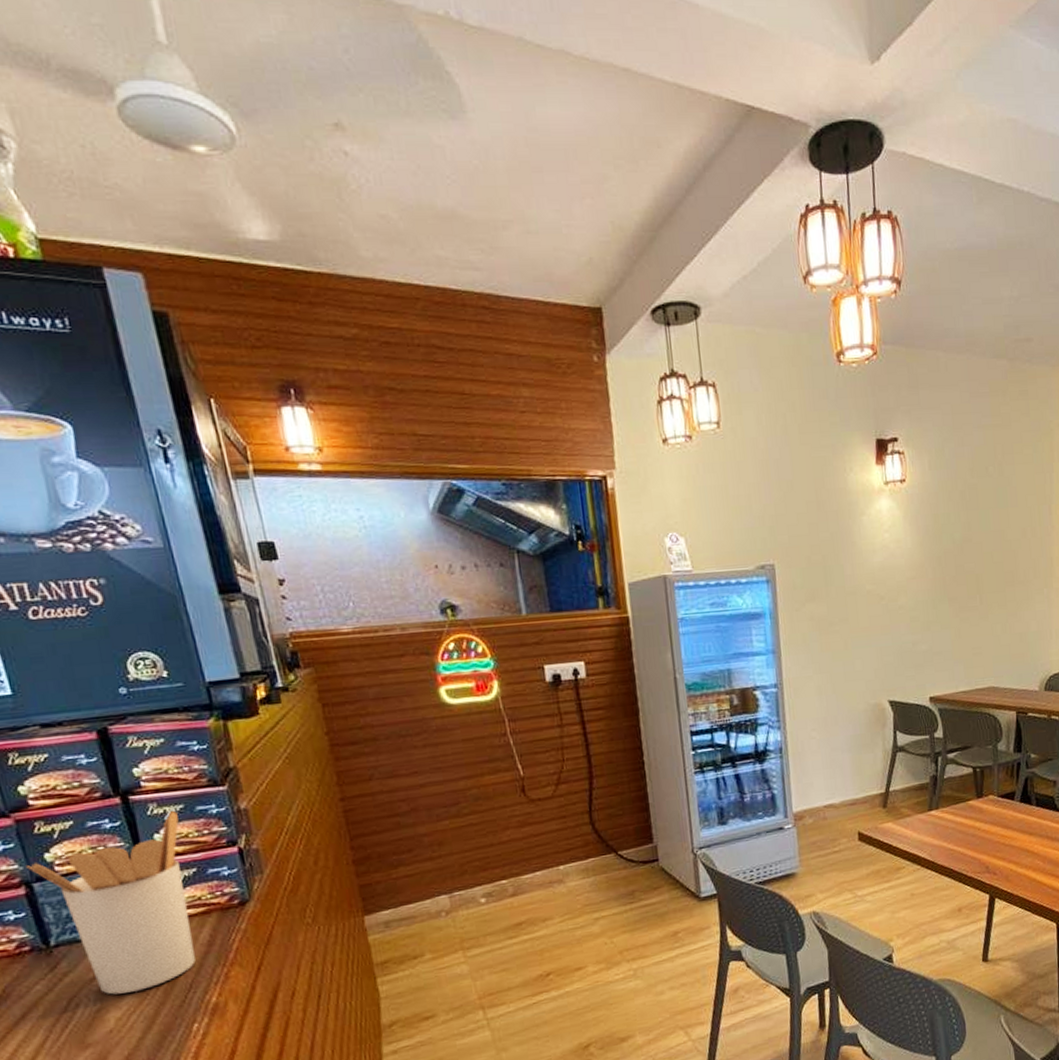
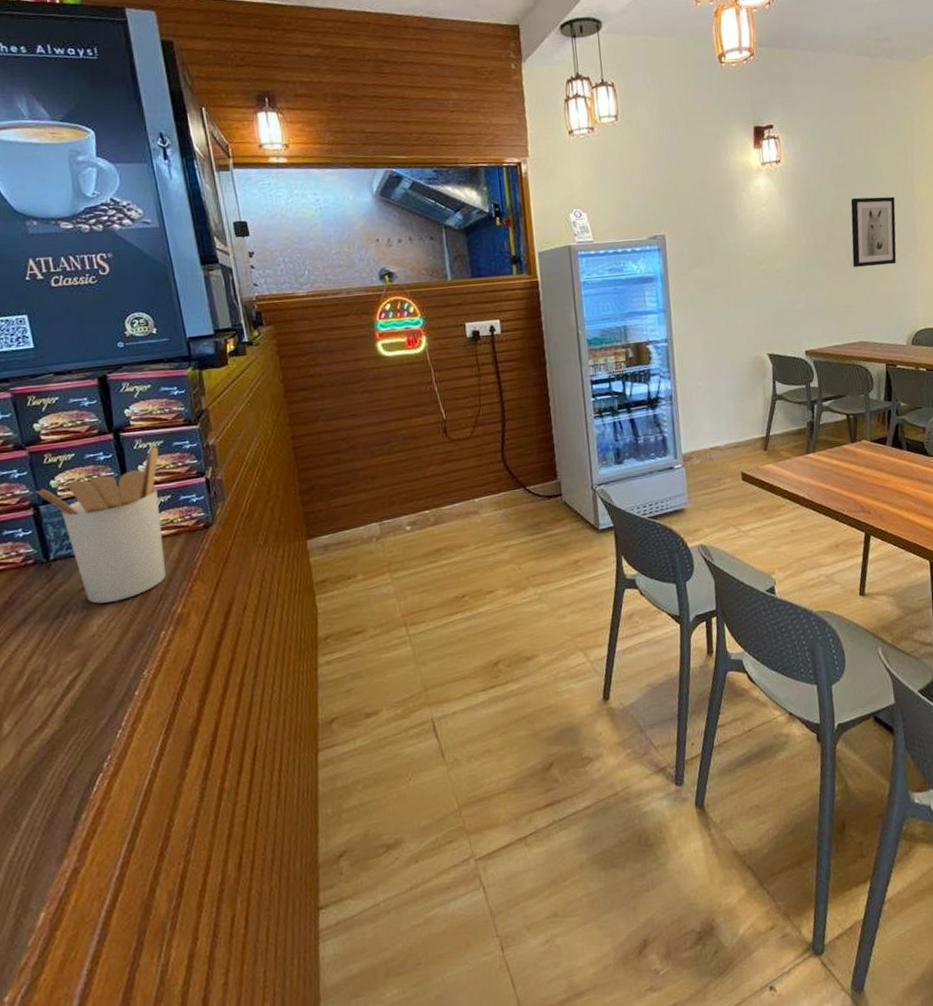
wall art: none [982,523,1031,603] -> present [850,196,897,267]

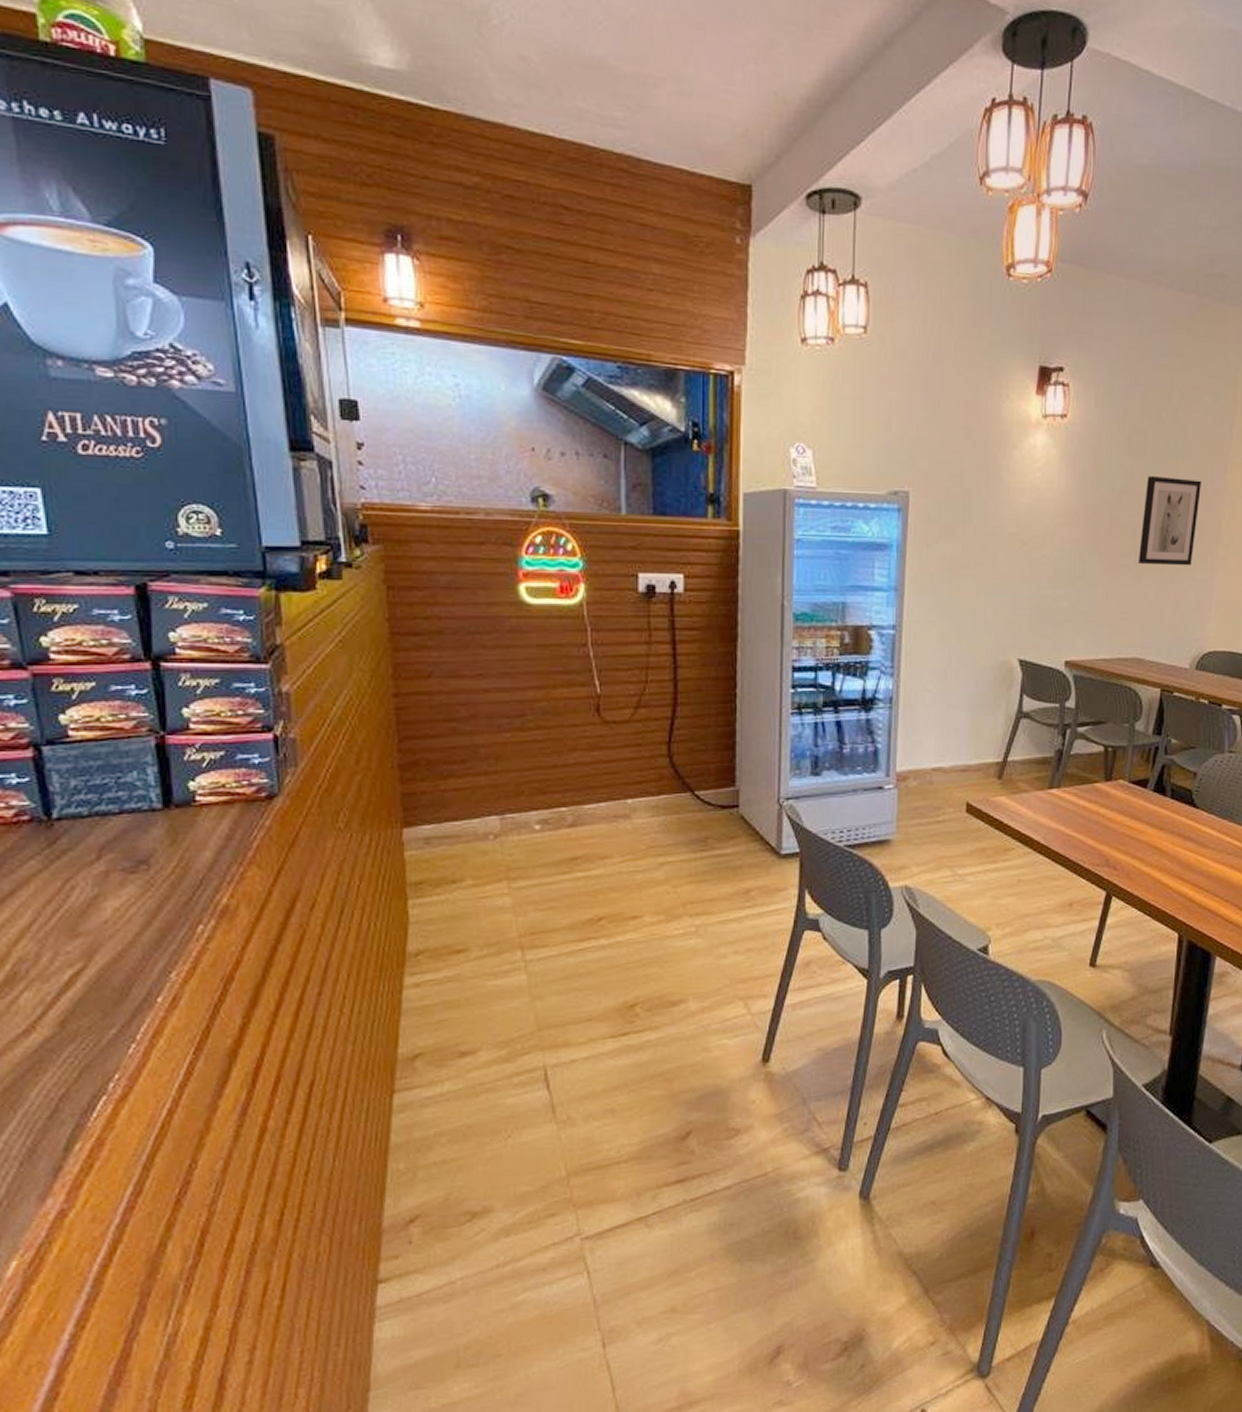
utensil holder: present [35,446,166,604] -> none [38,685,212,881]

